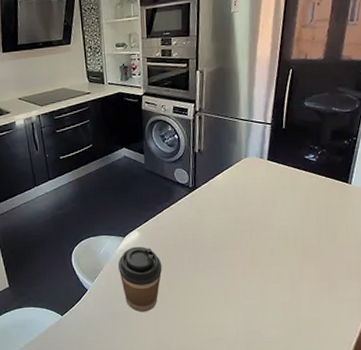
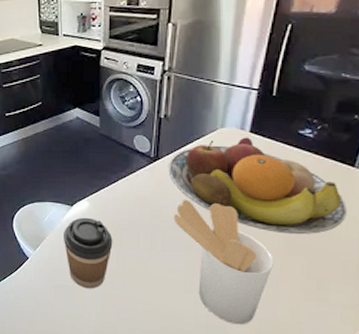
fruit bowl: none [204,164,346,244] -> present [168,137,347,235]
utensil holder: none [211,222,294,328] -> present [173,200,274,325]

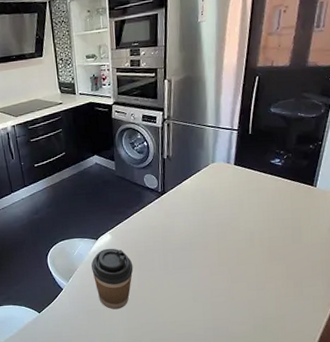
fruit bowl: present [168,137,347,235] -> none [173,169,310,245]
utensil holder: present [173,200,274,325] -> none [180,225,260,324]

